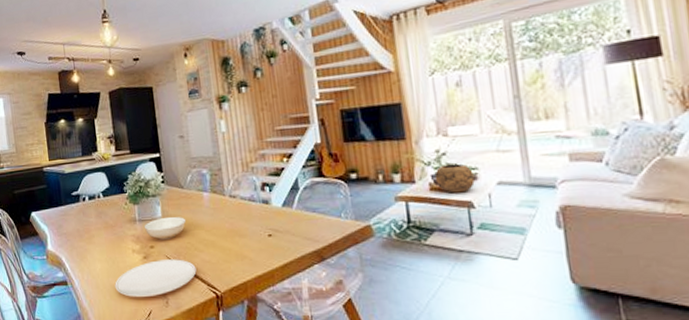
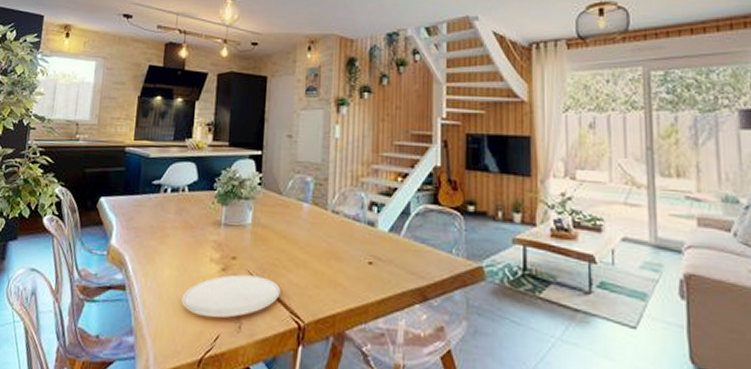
bowl: present [144,216,187,241] -> none [228,225,279,253]
decorative bowl: present [434,163,475,194] -> none [557,210,599,244]

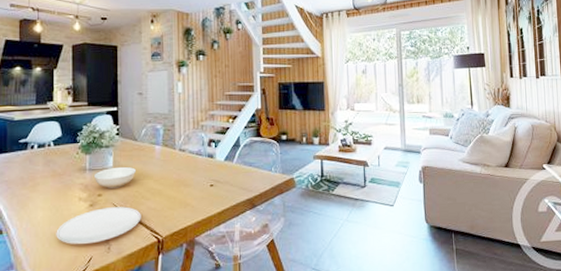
bowl: none [228,225,279,253] -> present [93,166,137,190]

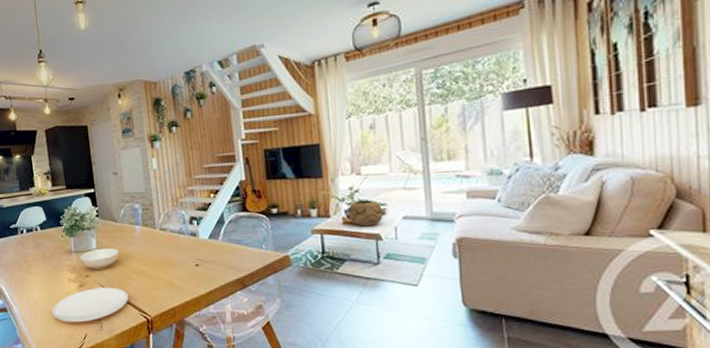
decorative bowl: none [343,132,370,155] -> present [347,200,383,227]

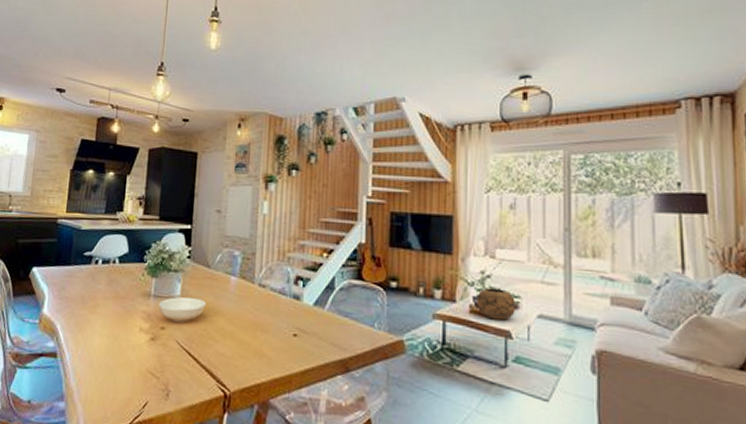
plate: present [52,287,129,323] -> none [111,344,208,386]

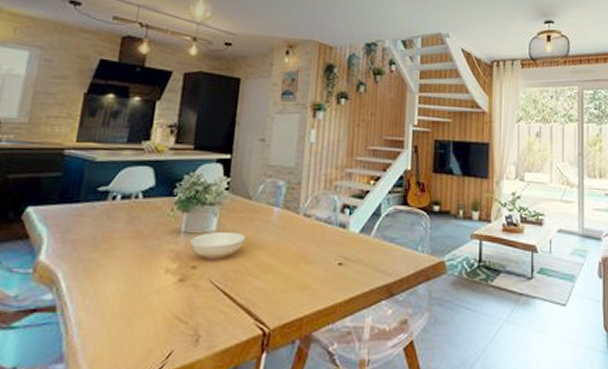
decorative bowl: present [476,287,516,321] -> none [508,208,540,237]

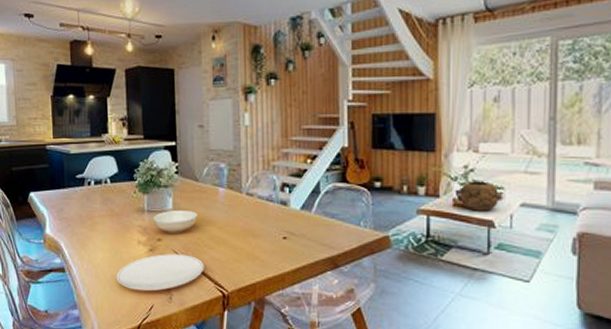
plate: none [128,285,245,333] -> present [116,254,204,292]
decorative bowl: none [508,208,540,237] -> present [459,181,499,211]

